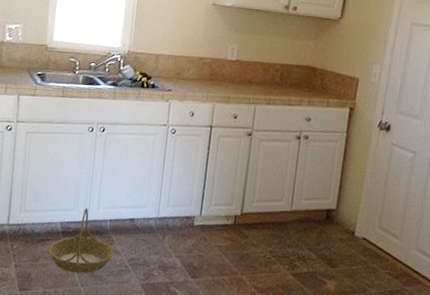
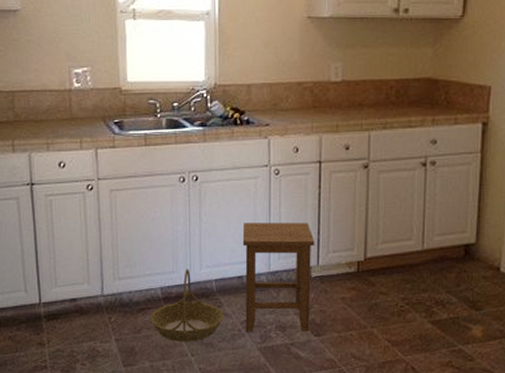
stool: none [131,172,200,273] -> present [242,223,315,332]

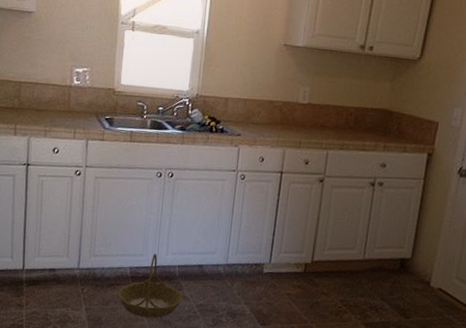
stool: present [242,223,315,332] -> none [200,218,270,320]

